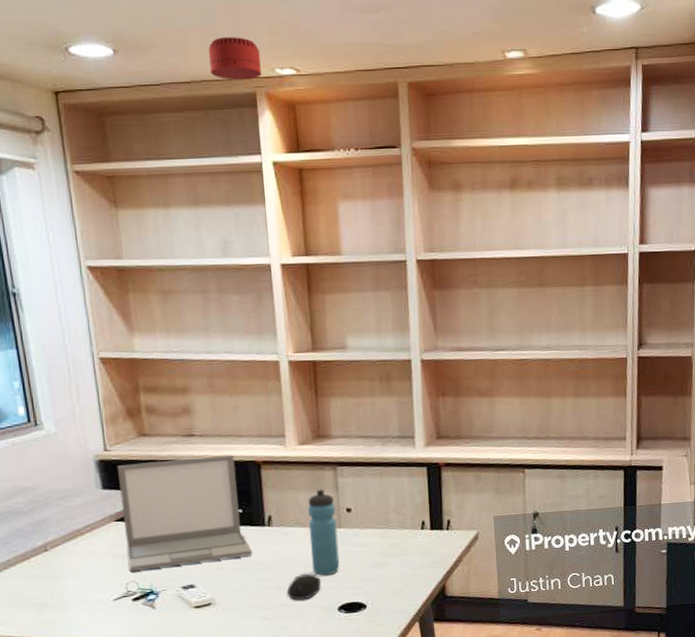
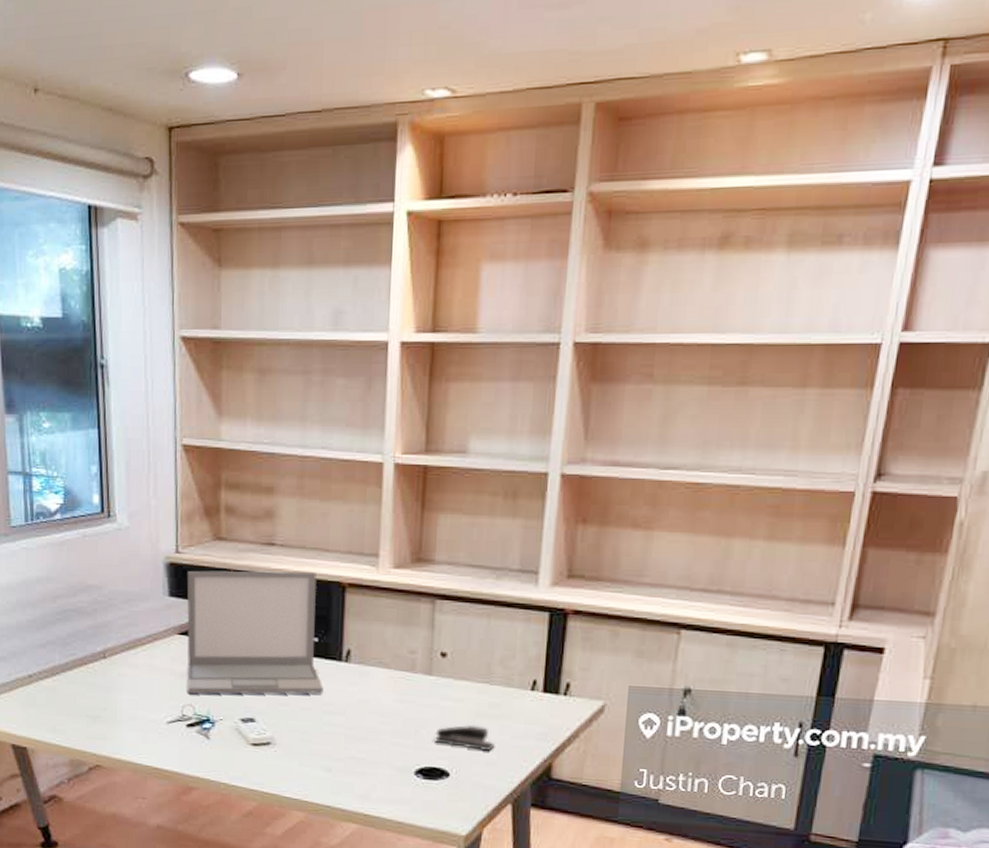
smoke detector: present [209,37,261,80] -> none [346,50,409,107]
computer mouse: present [287,573,322,601] -> none [357,724,400,756]
water bottle: present [308,489,340,576] -> none [390,624,428,730]
stapler: none [349,563,399,583] -> present [433,724,495,751]

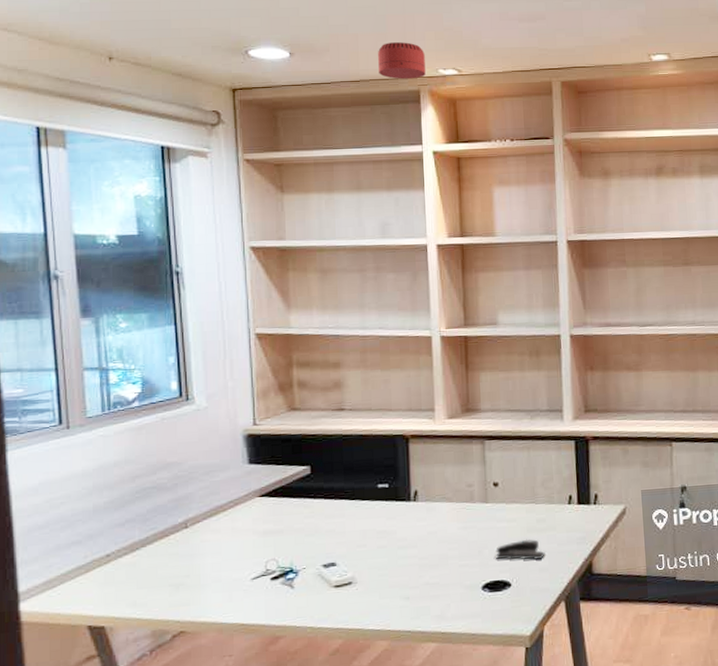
laptop: present [187,570,324,694] -> none [265,428,397,550]
smoke detector: none [346,50,409,107] -> present [378,42,426,80]

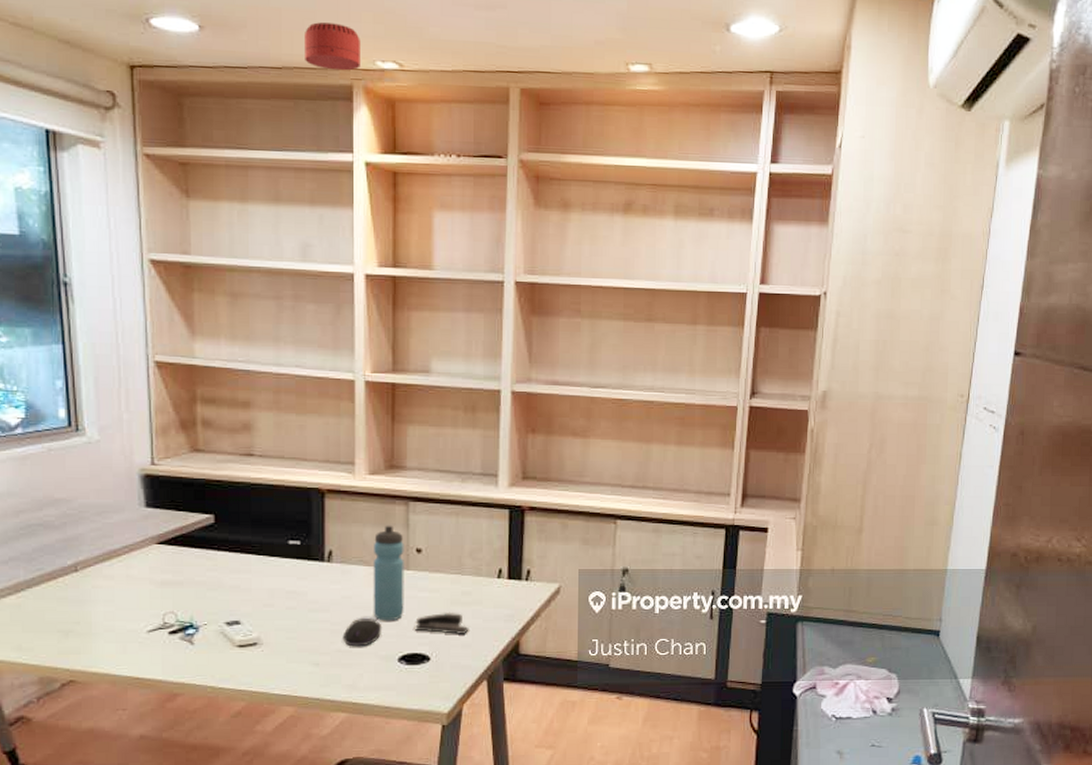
computer mouse: none [430,550,466,579] -> present [343,617,382,647]
water bottle: none [454,463,485,553] -> present [373,525,404,621]

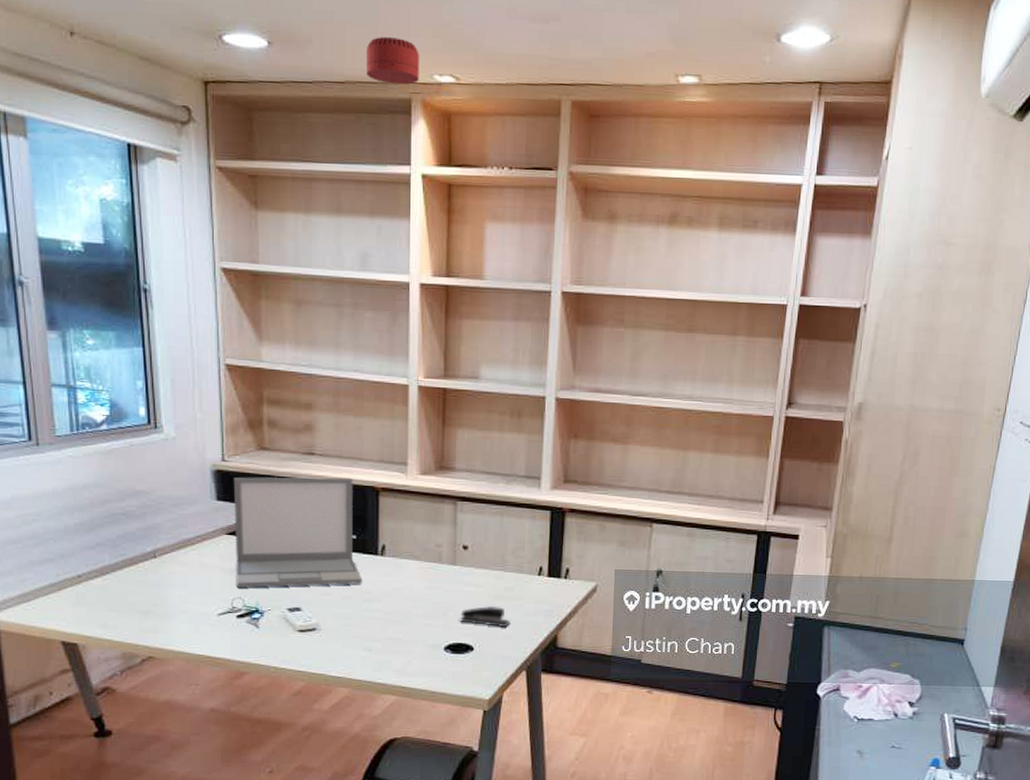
laptop: none [164,479,308,602] -> present [233,477,362,588]
computer mouse: present [343,617,382,647] -> none [394,608,430,635]
water bottle: present [373,525,404,621] -> none [422,522,452,613]

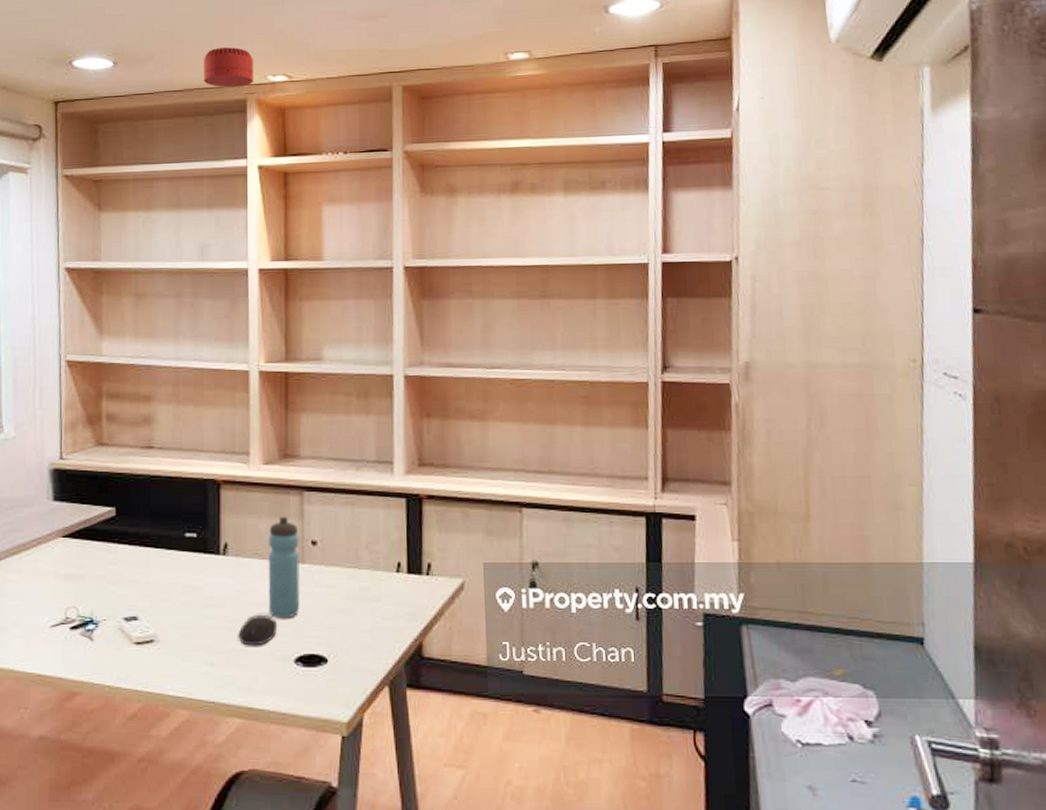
laptop: present [233,477,362,588] -> none [70,471,203,596]
computer mouse: none [394,608,430,635] -> present [238,614,278,646]
water bottle: none [422,522,452,613] -> present [268,516,300,619]
stapler: present [459,605,510,627] -> none [310,609,368,634]

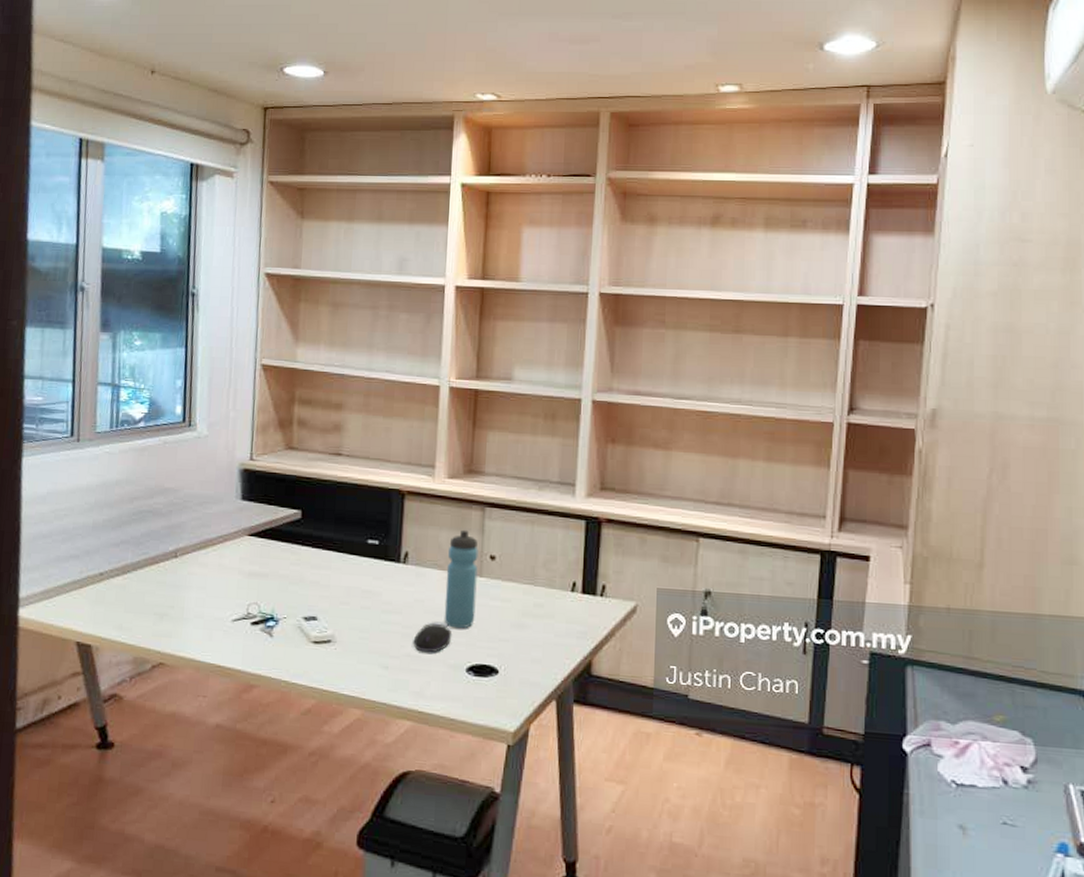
smoke detector: present [204,47,253,88] -> none [413,63,463,104]

